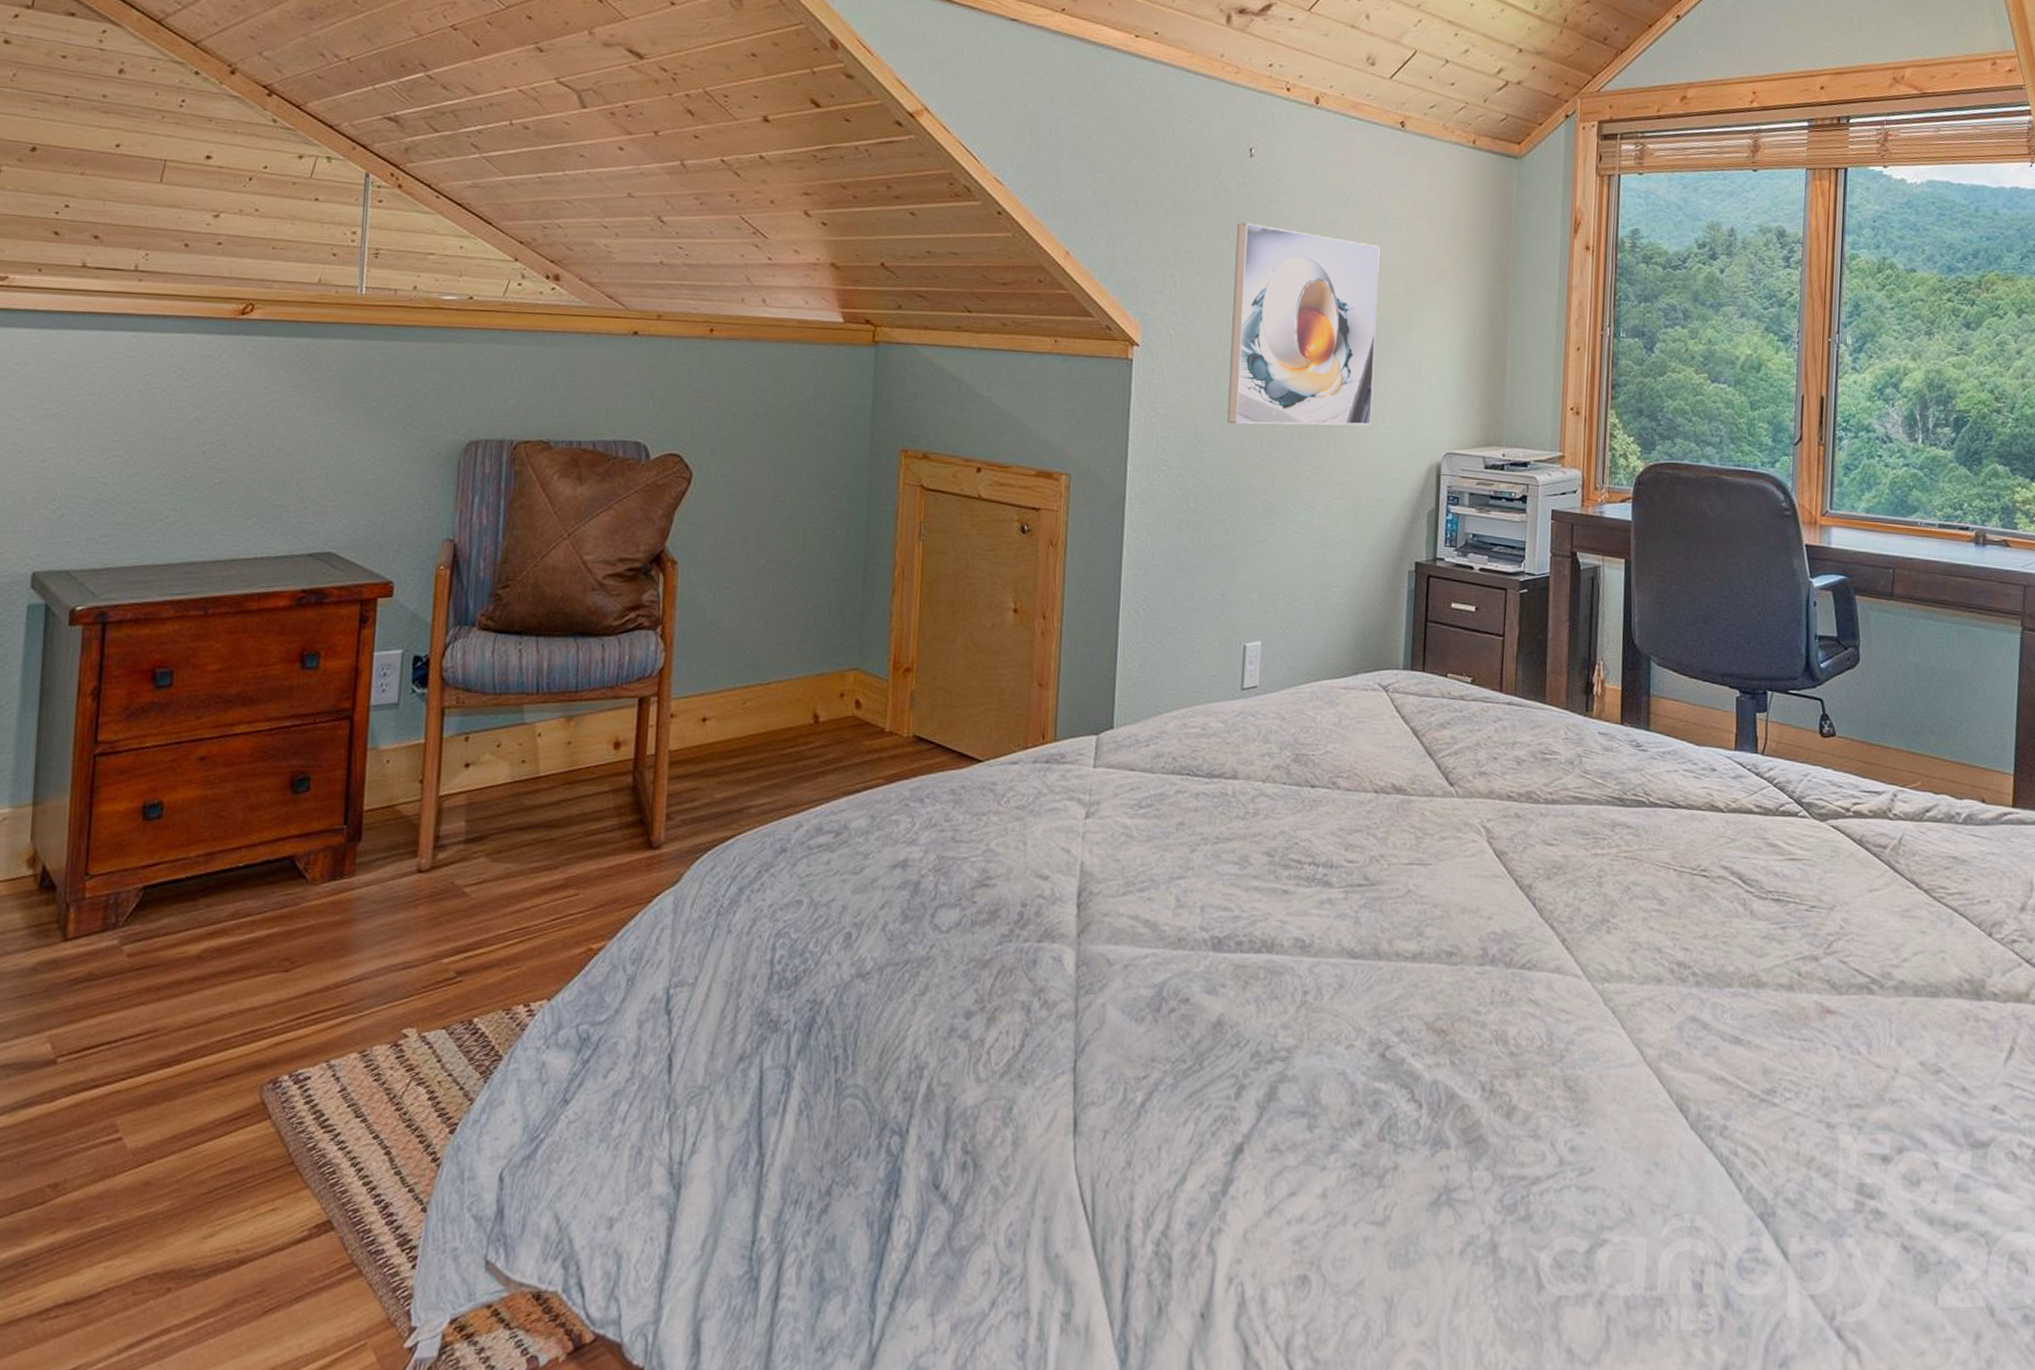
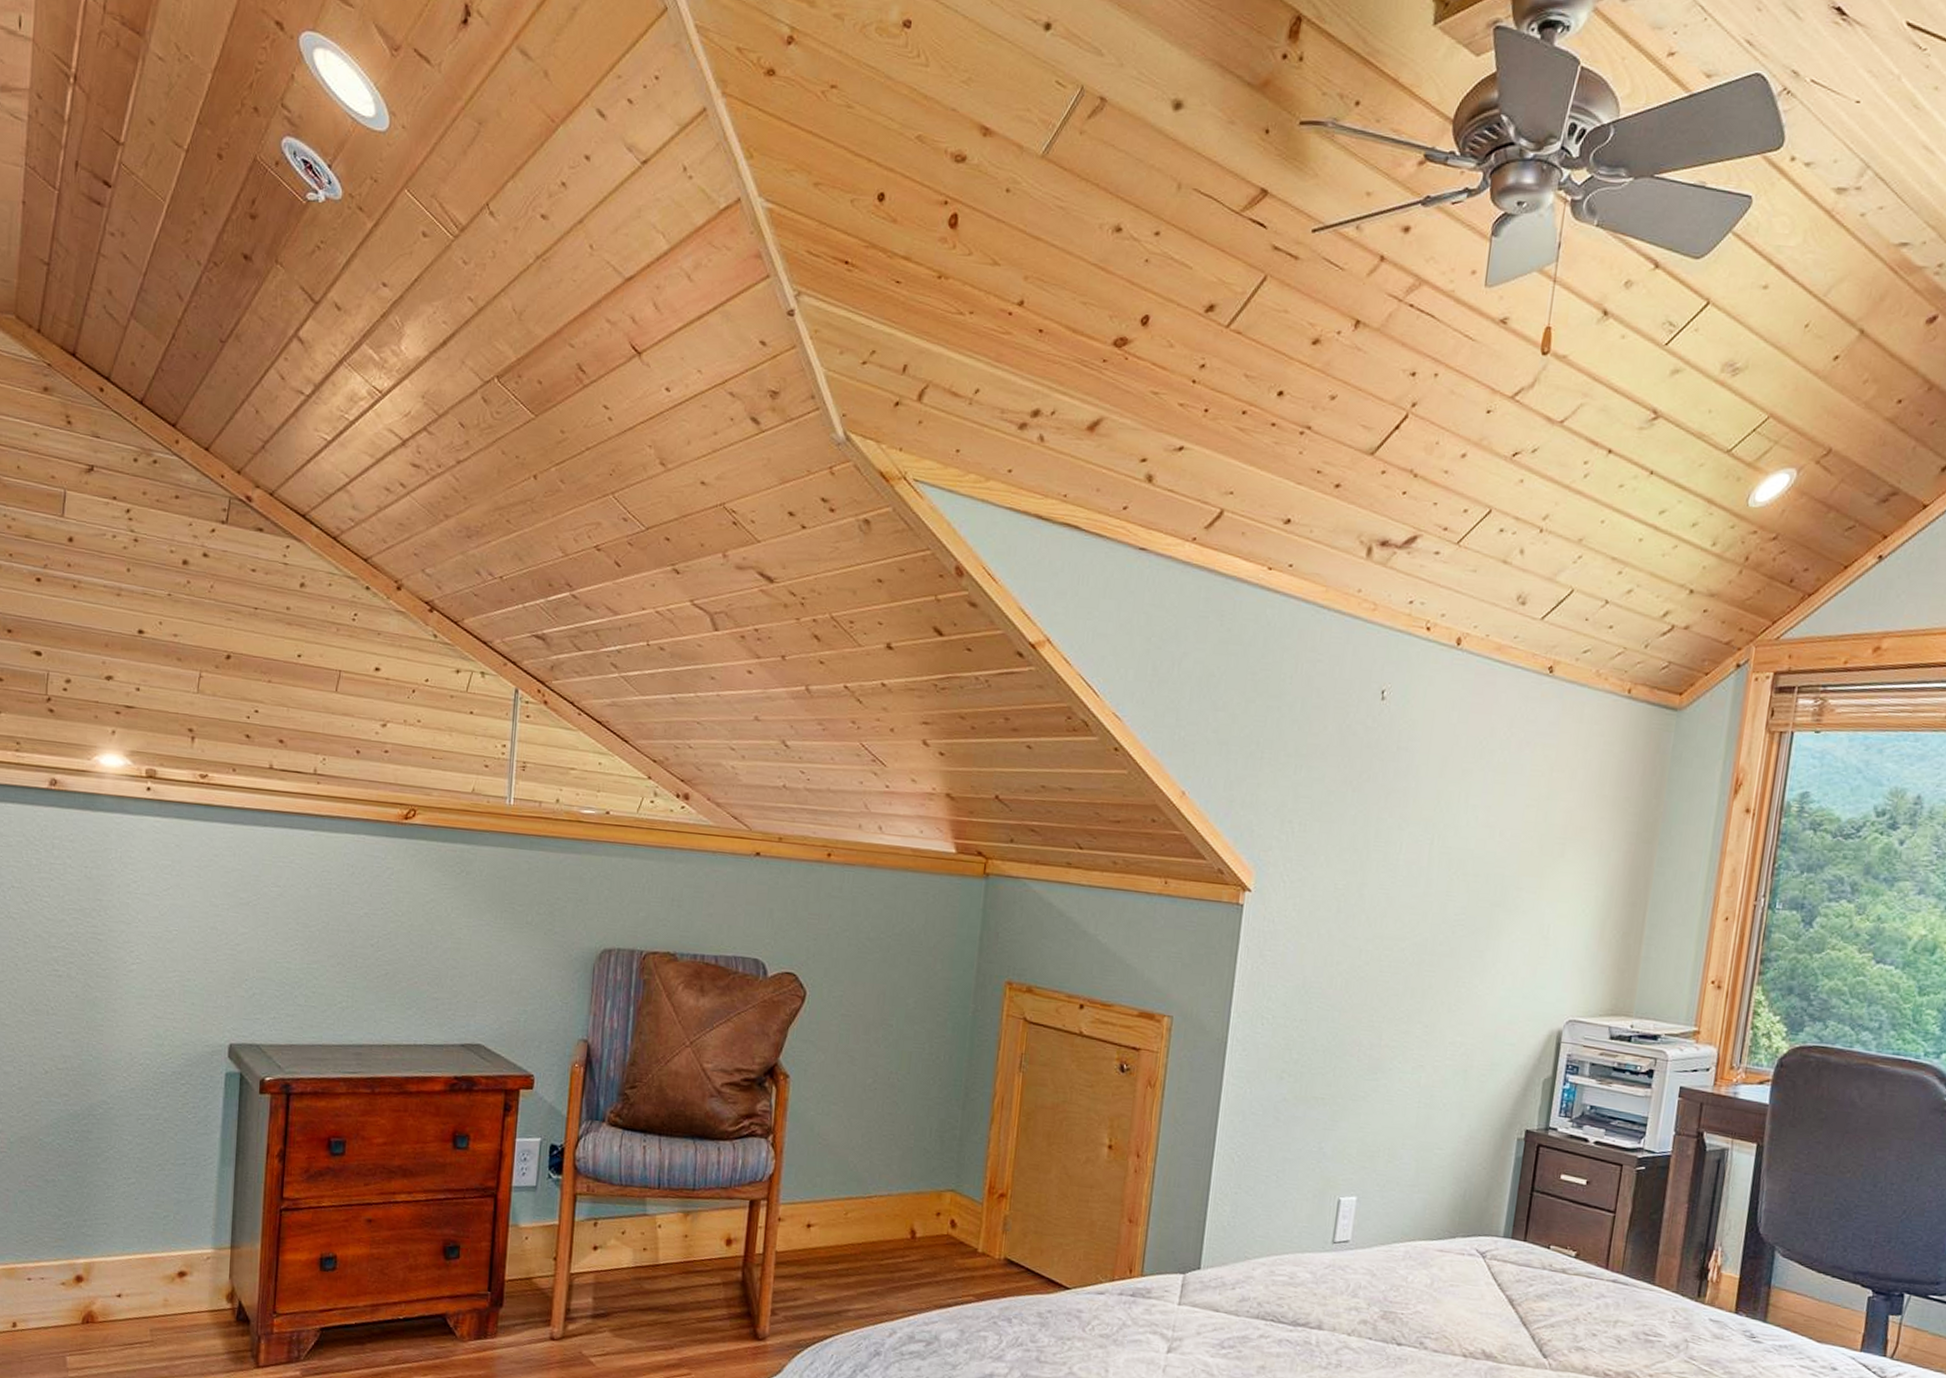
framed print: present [1227,222,1380,426] -> none [1337,768,1515,987]

